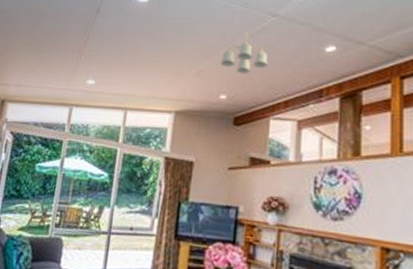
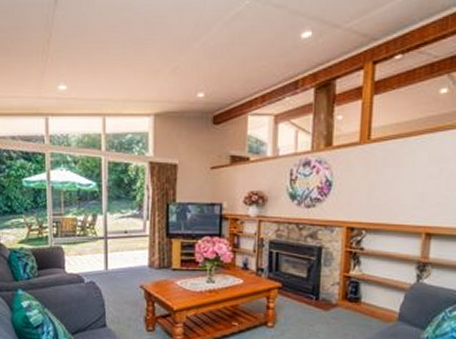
ceiling light fixture: present [220,32,268,74] -> none [195,19,244,69]

